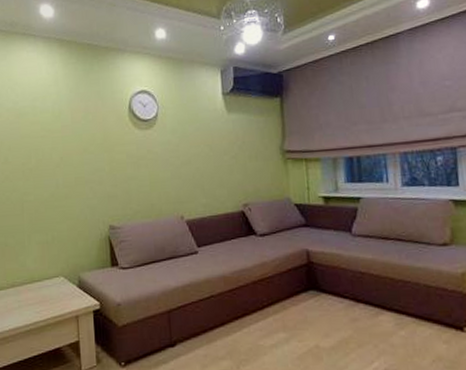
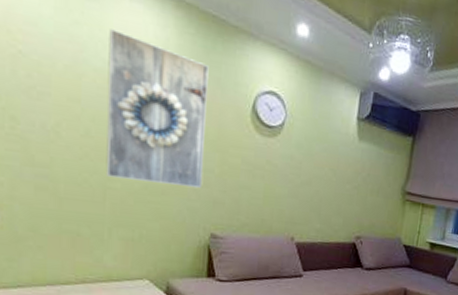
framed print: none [15,76,96,192] -> present [105,29,209,188]

